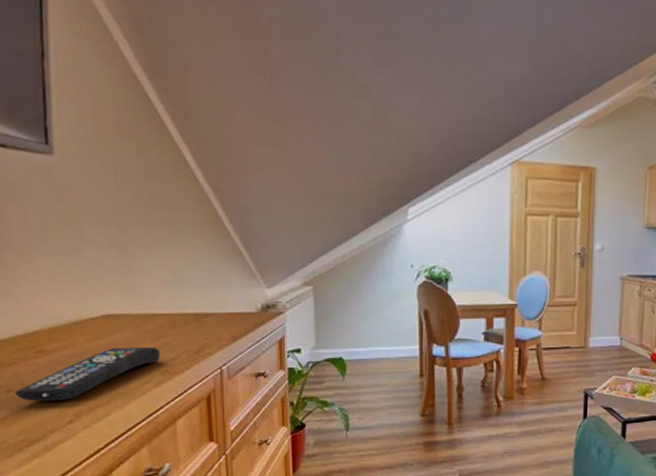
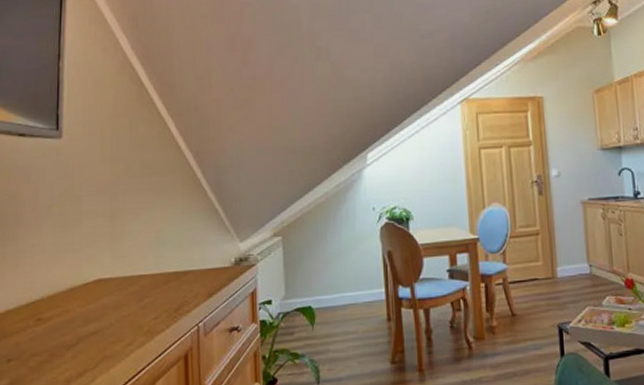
remote control: present [15,346,161,402] -> none [15,308,144,370]

